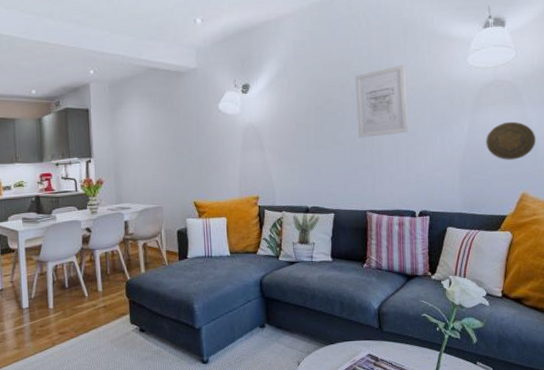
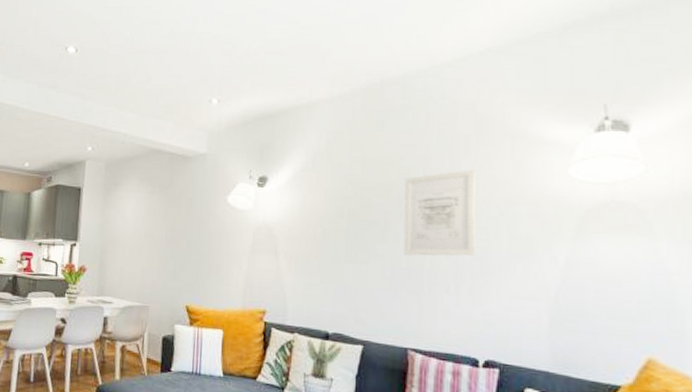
decorative plate: present [486,121,536,160] -> none [592,257,674,311]

